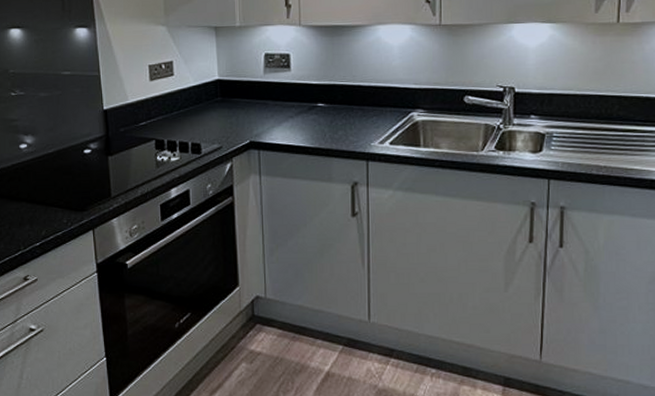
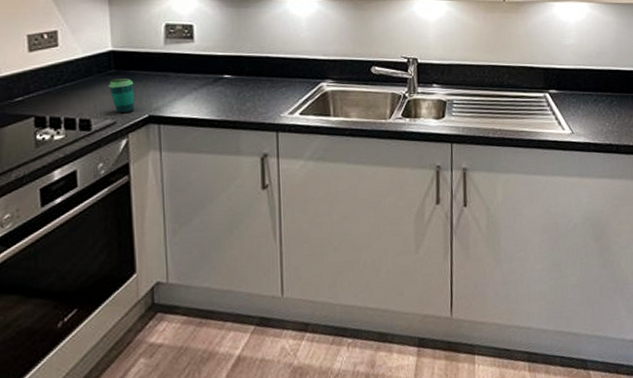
cup: none [216,106,238,138] -> present [109,78,134,113]

